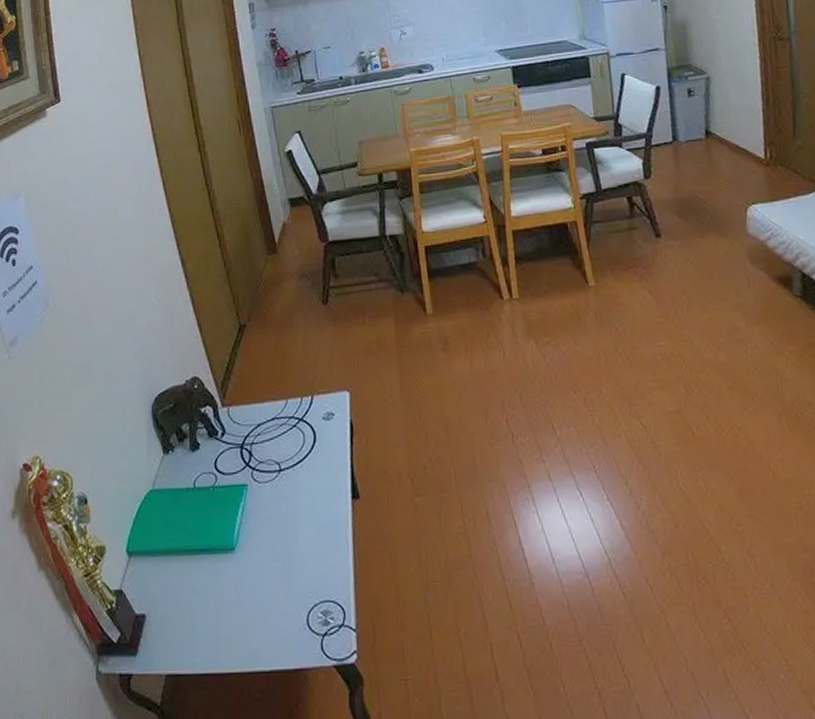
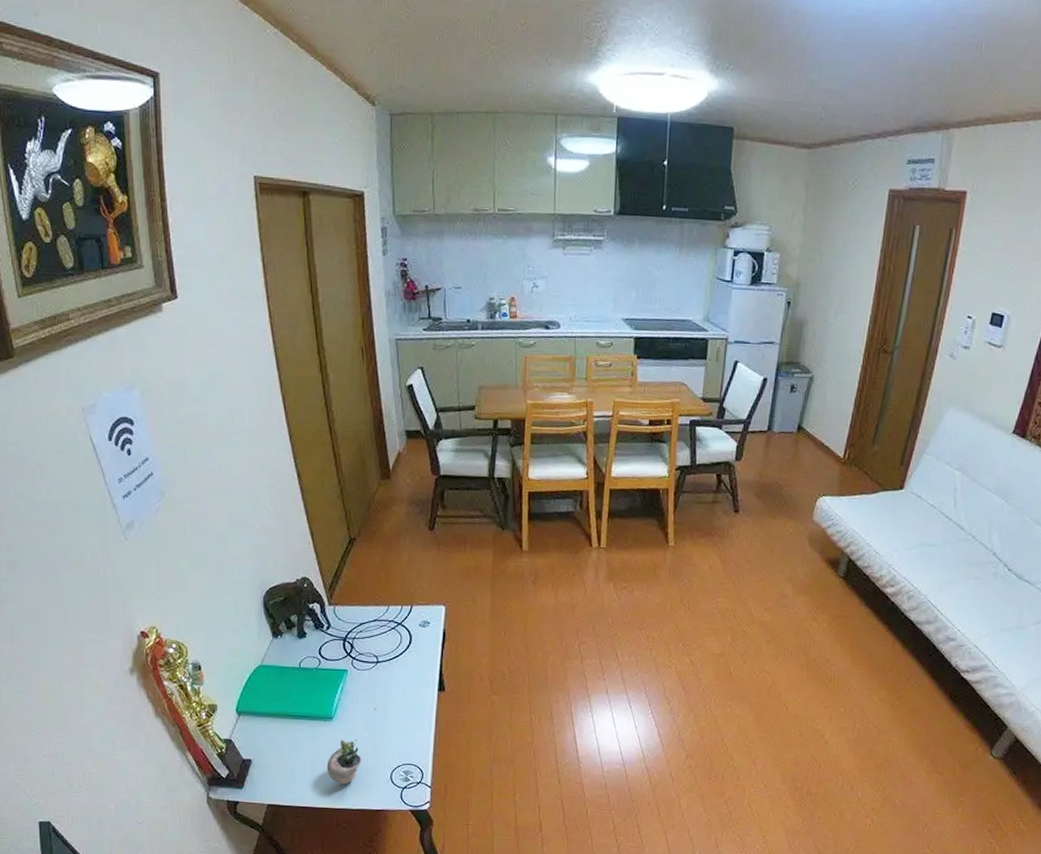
succulent plant: none [231,529,285,638] -> present [326,708,378,785]

